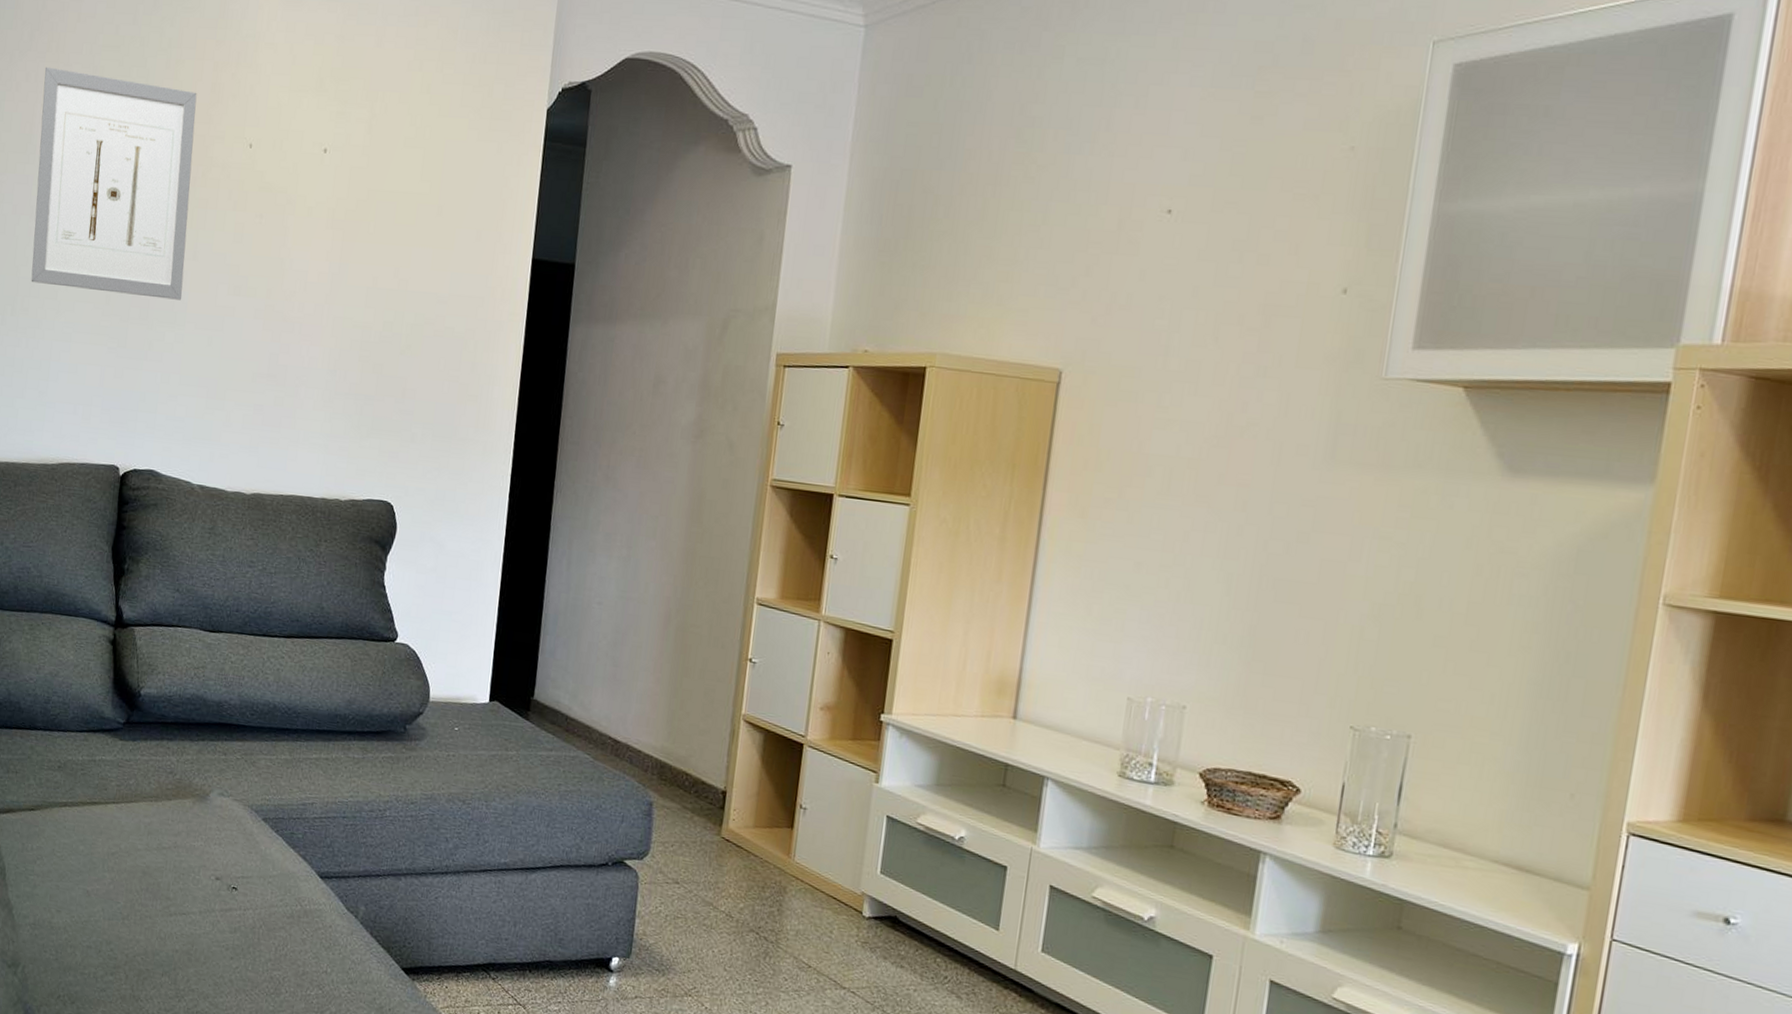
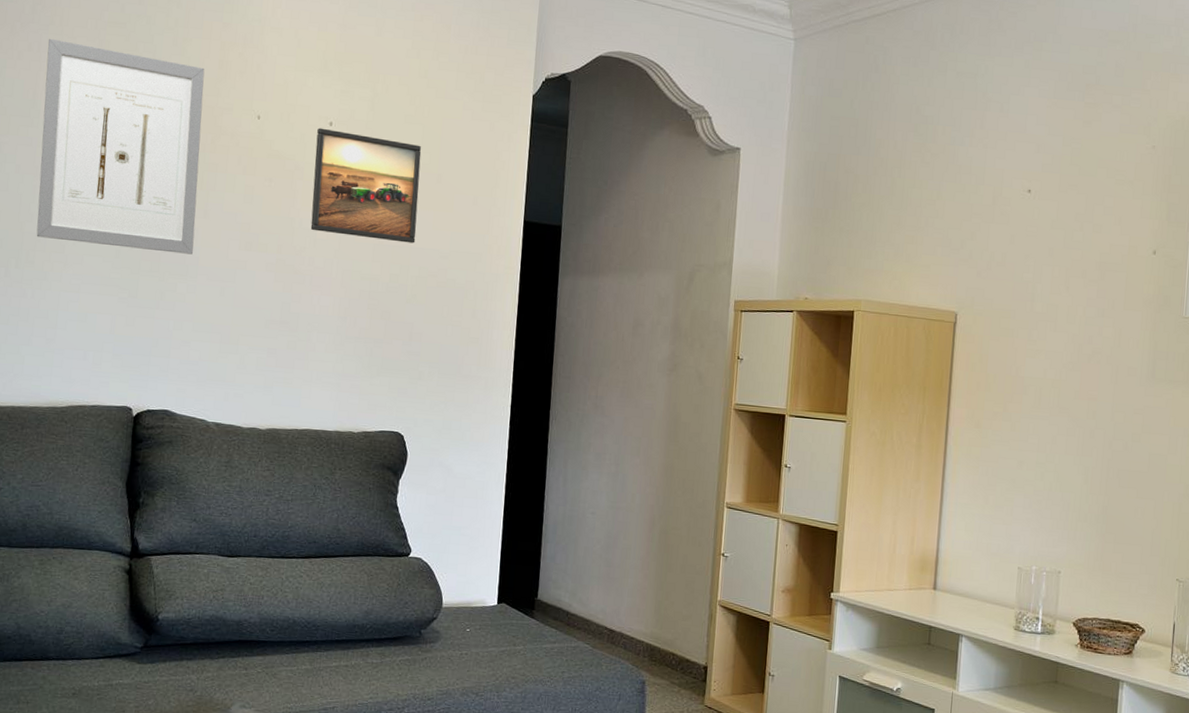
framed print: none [301,155,422,286] -> present [310,128,422,243]

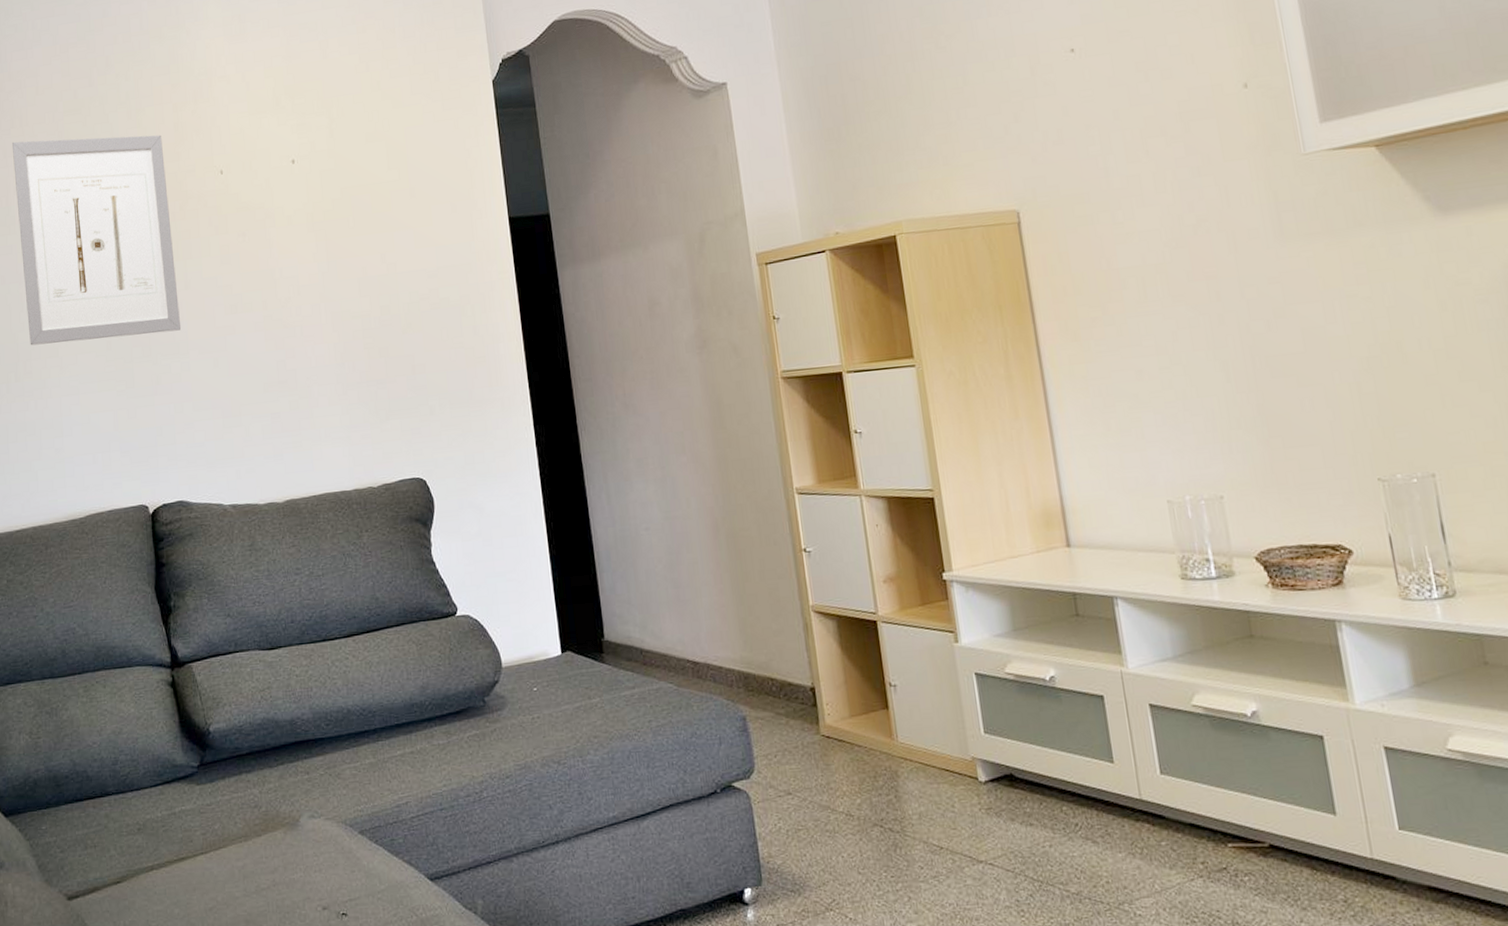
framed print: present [310,128,422,243] -> none [281,162,400,278]

